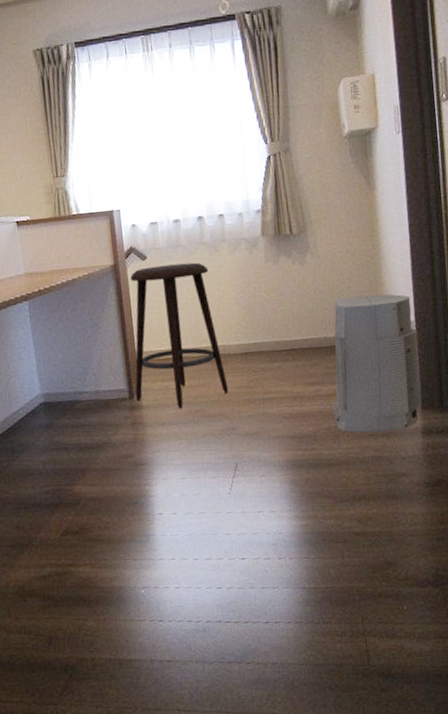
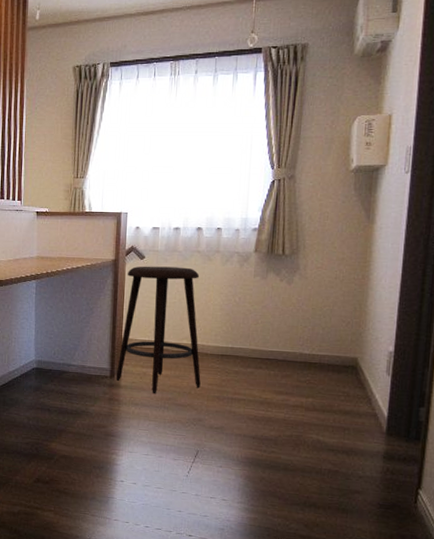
air purifier: present [332,294,422,433] -> none [297,319,395,451]

